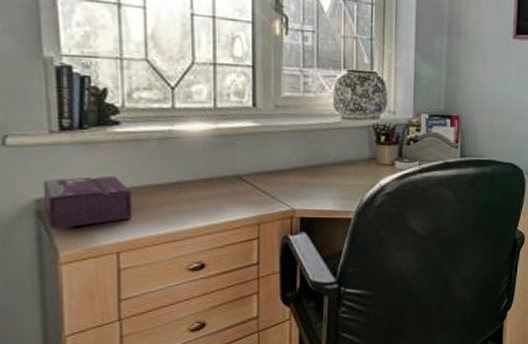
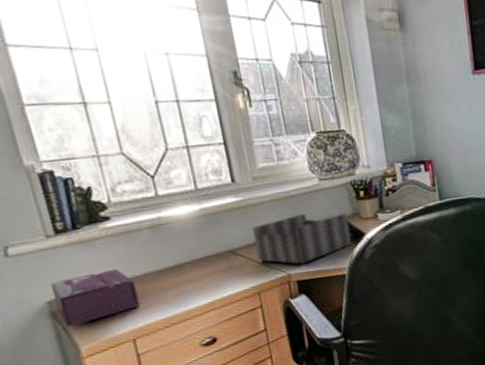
desk organizer: none [264,149,382,201] -> present [252,213,369,265]

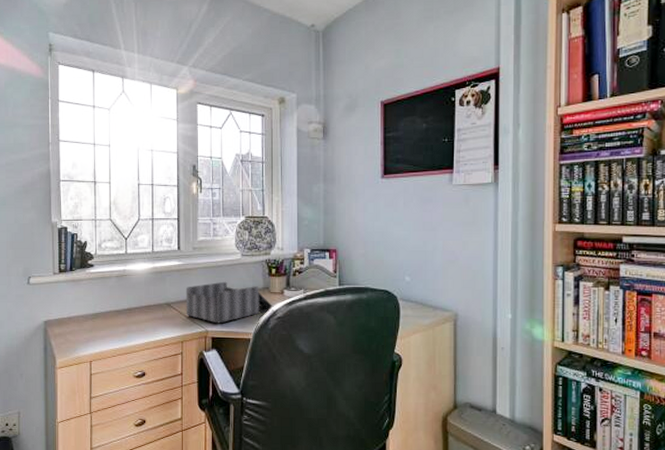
tissue box: present [50,268,141,328] -> none [48,304,100,343]

